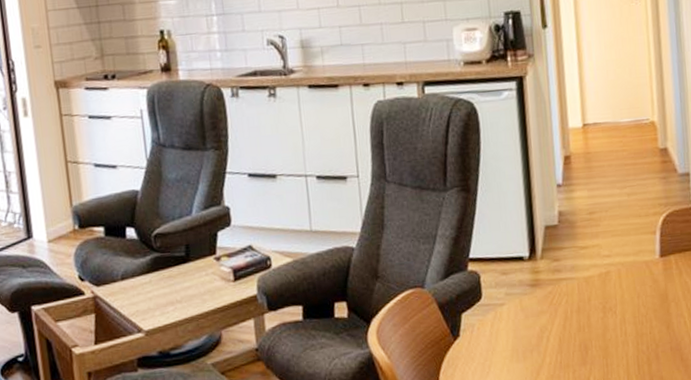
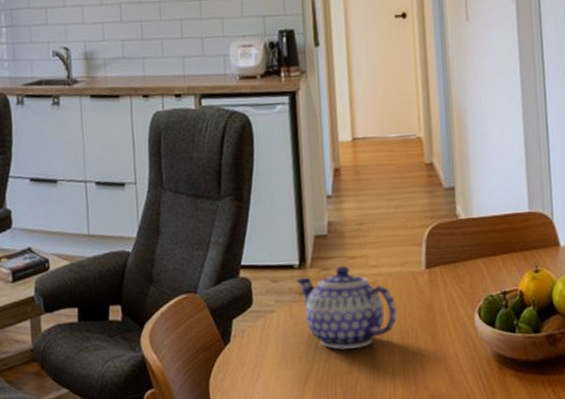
teapot: none [526,256,631,342] -> present [296,265,397,350]

